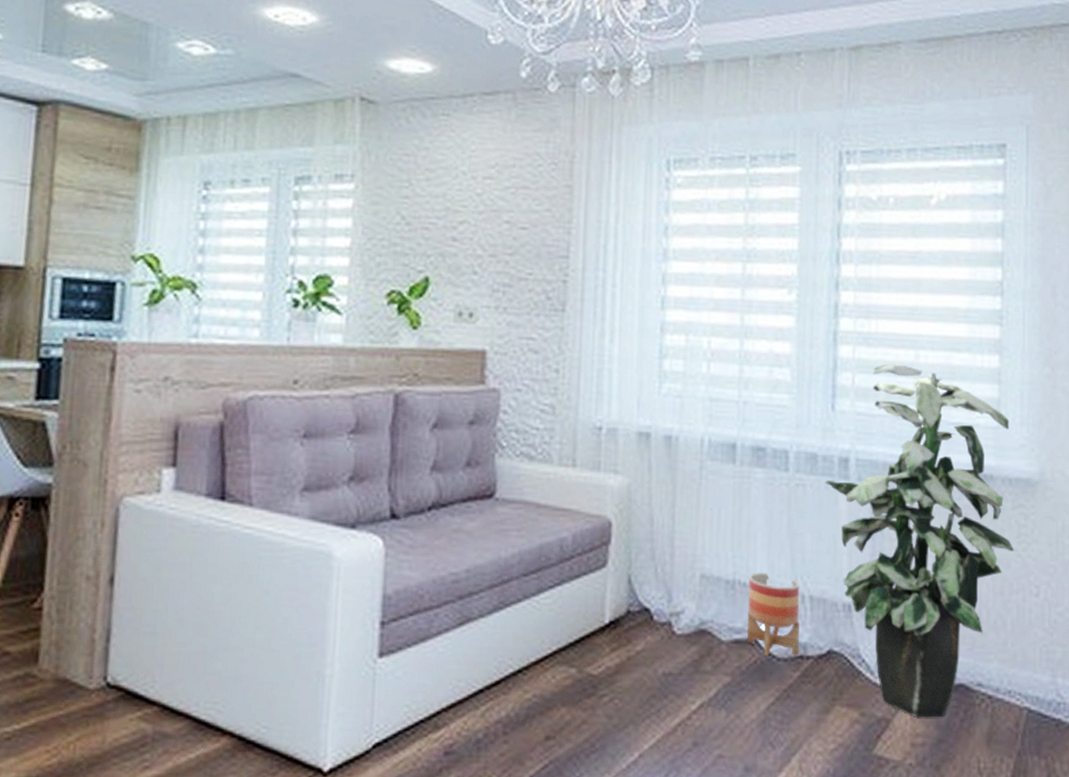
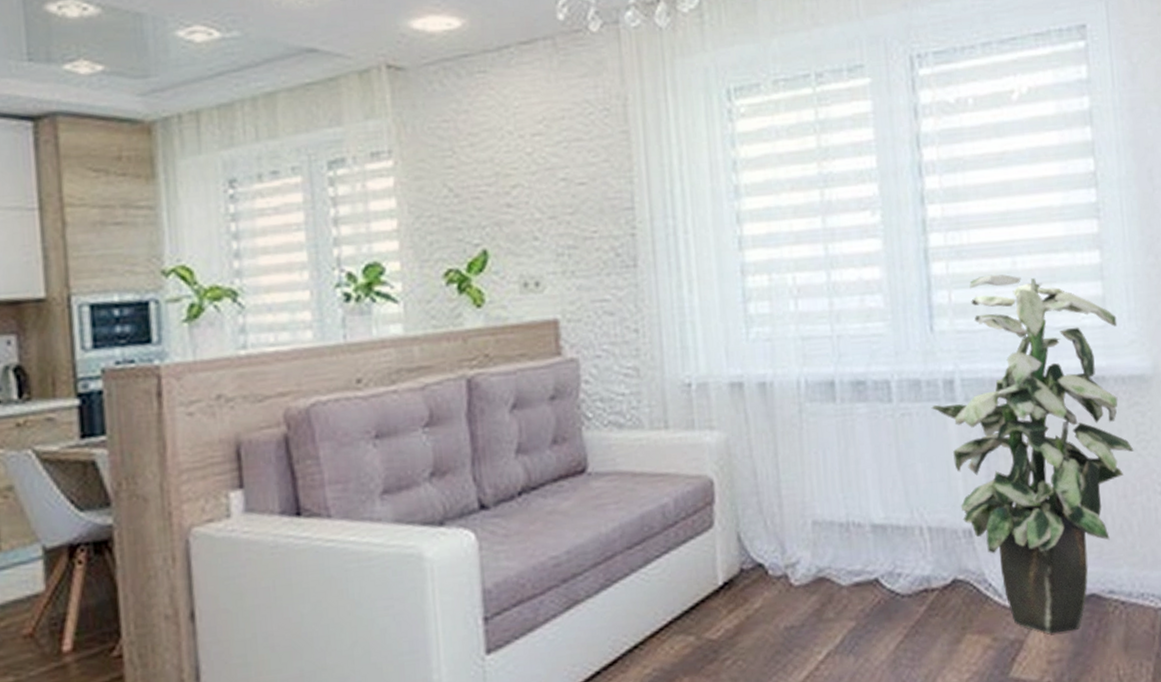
planter: present [747,573,800,656] -> none [863,510,923,595]

